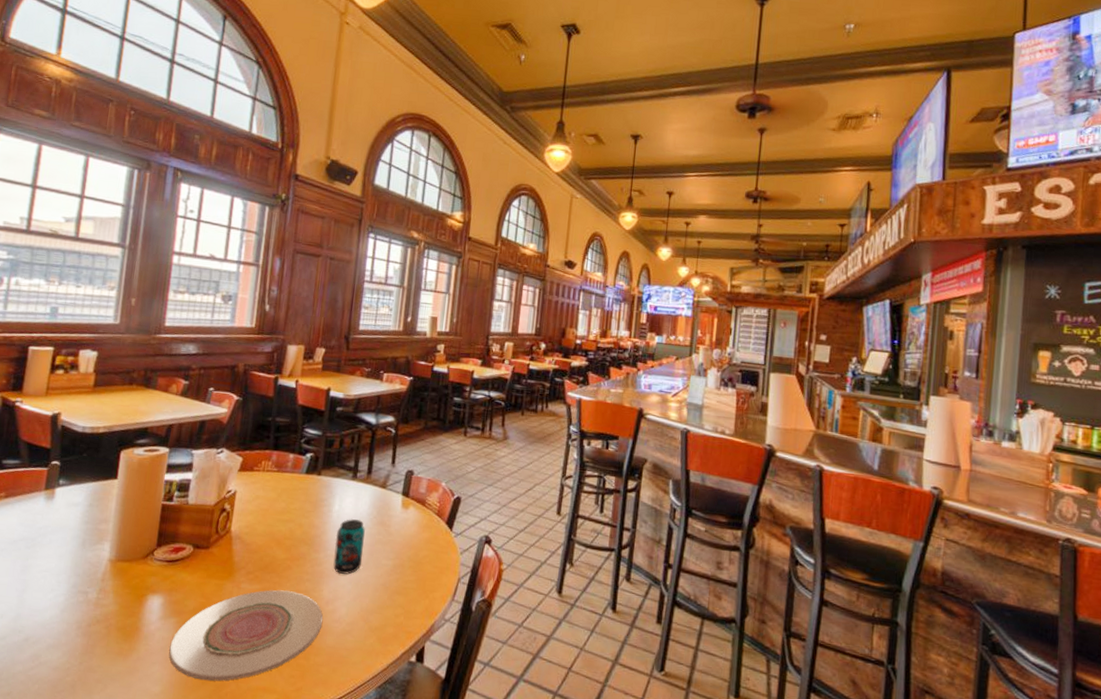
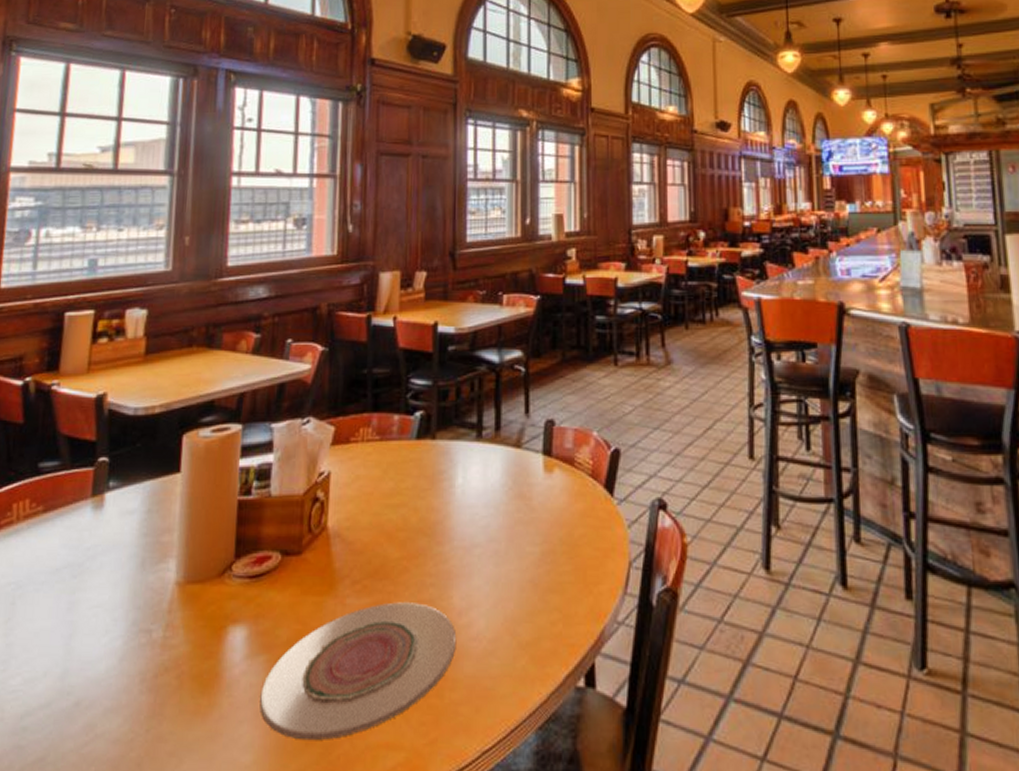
beverage can: present [333,519,365,575] -> none [462,493,501,571]

